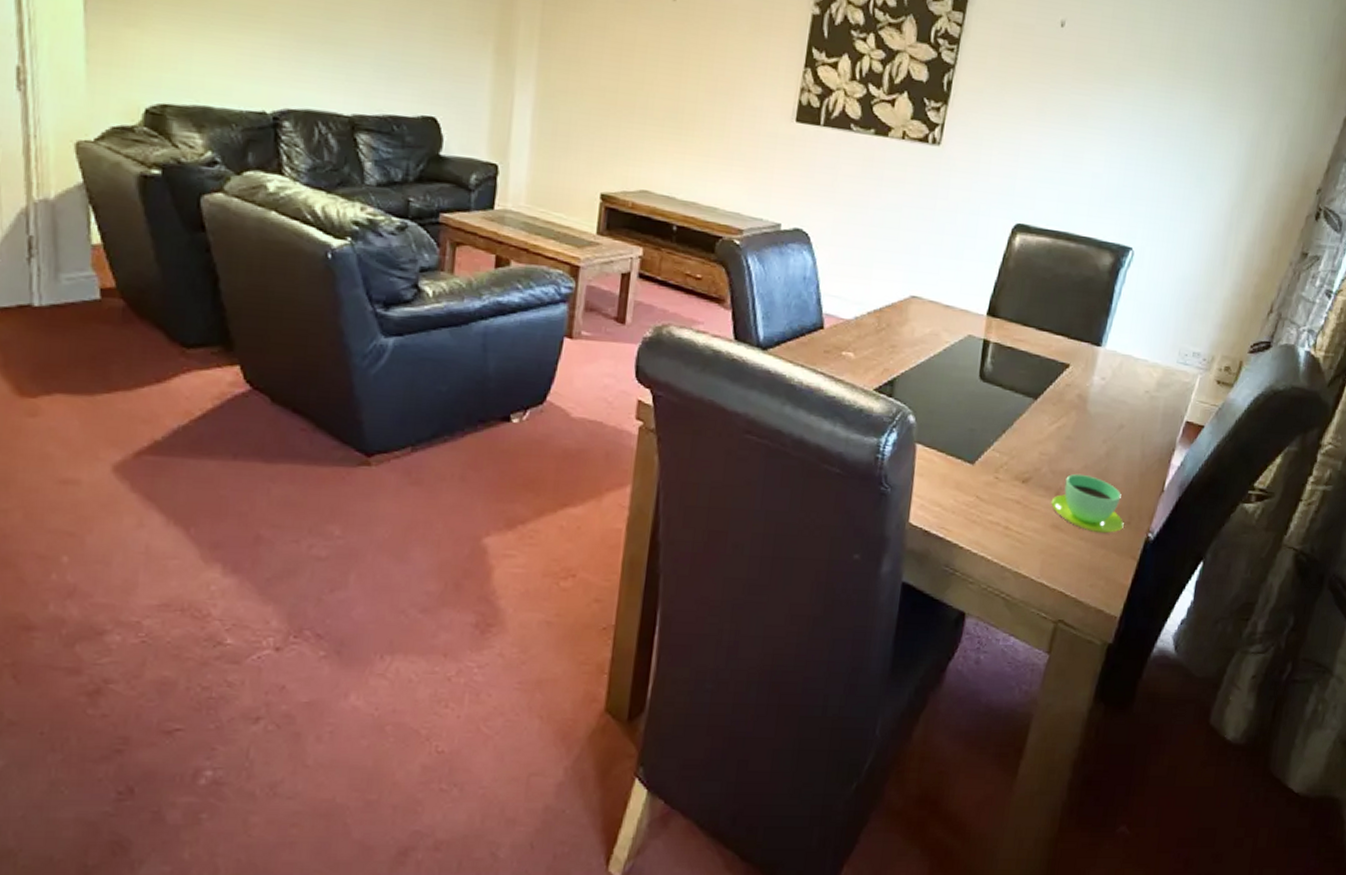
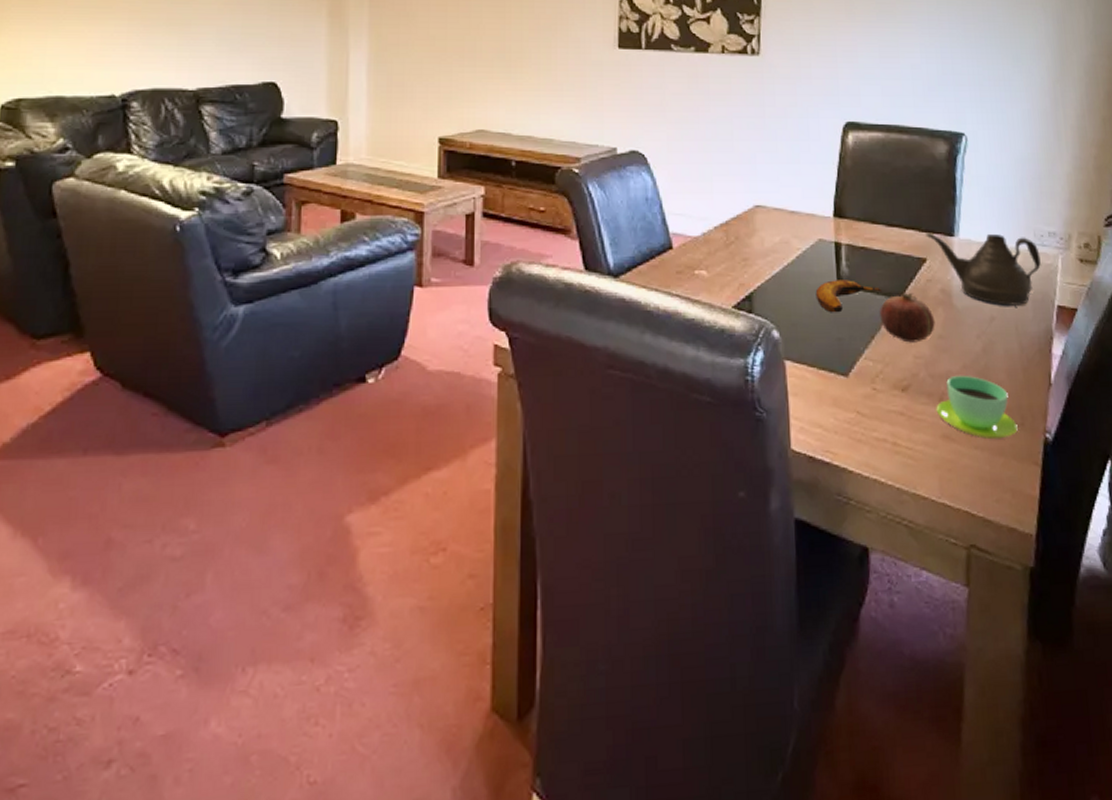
banana: none [956,375,1022,406] -> present [815,280,883,313]
fruit: none [1014,393,1067,441] -> present [880,292,935,343]
teapot: none [1073,340,1180,417] -> present [926,233,1041,306]

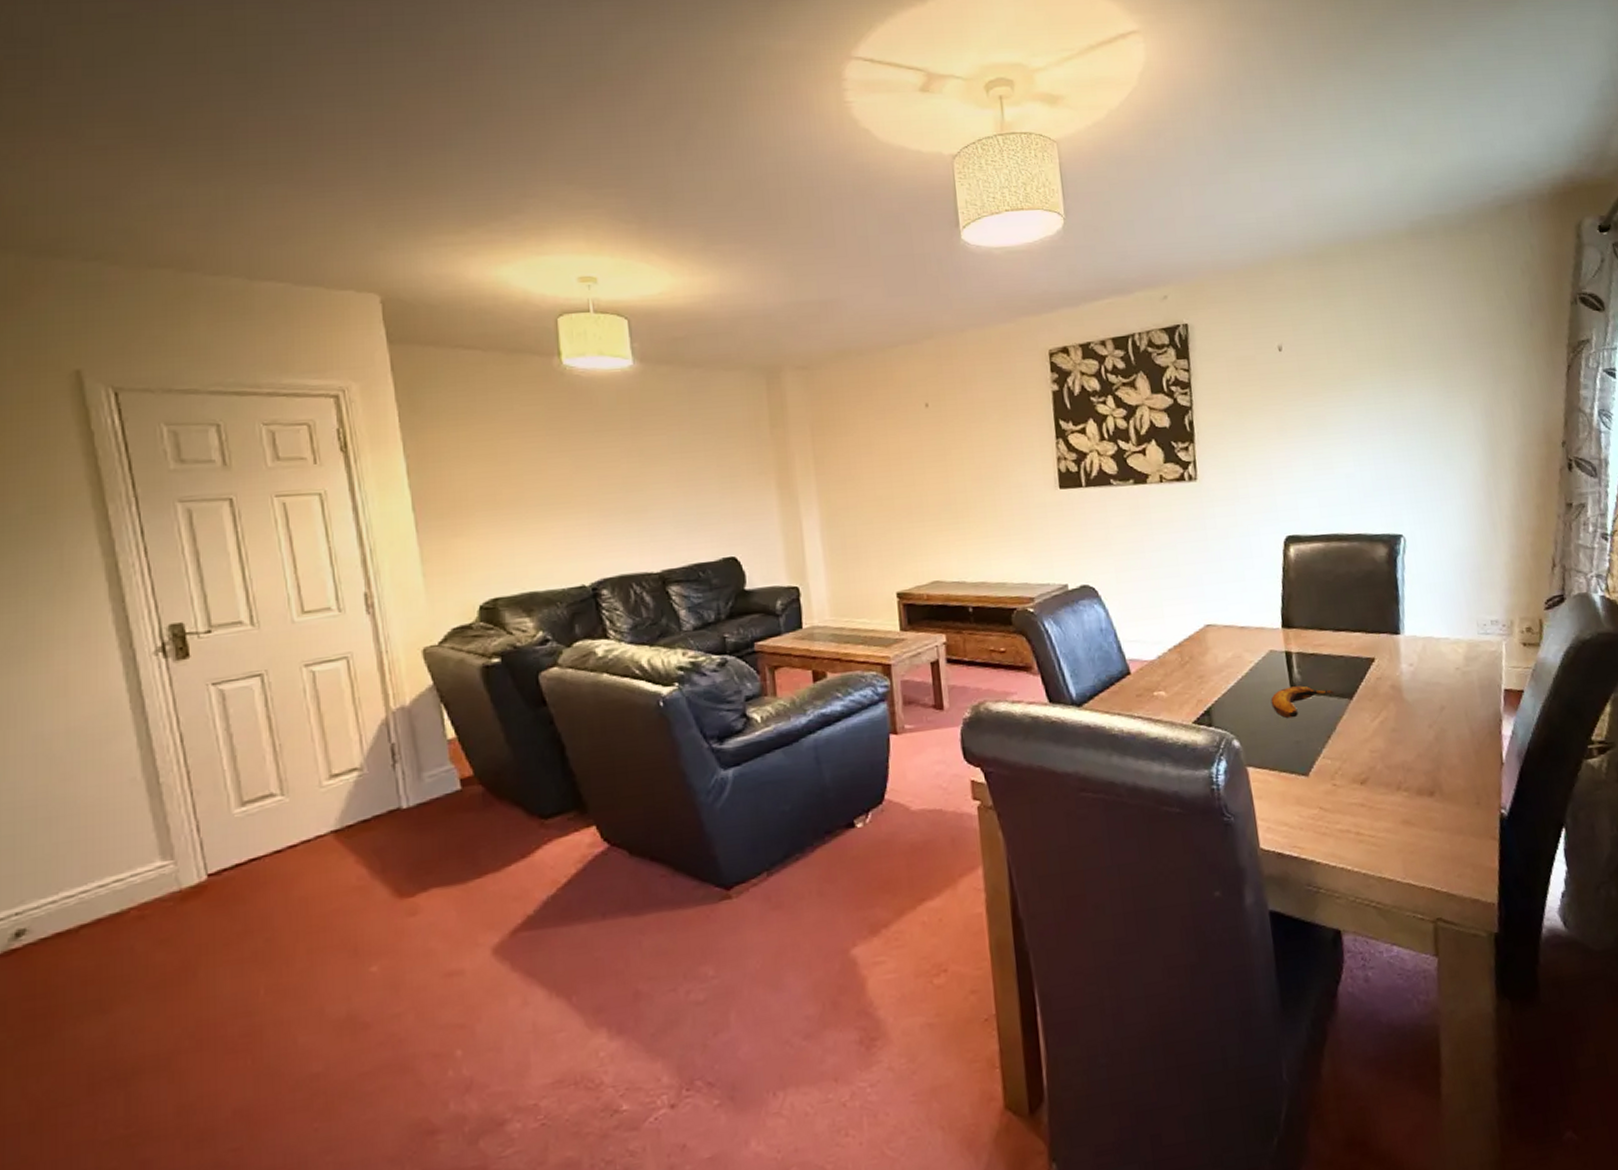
fruit: present [880,292,935,343] -> none [1333,692,1388,739]
teapot: present [926,233,1041,306] -> none [1372,627,1486,695]
cup: present [936,375,1018,440] -> none [1394,763,1474,821]

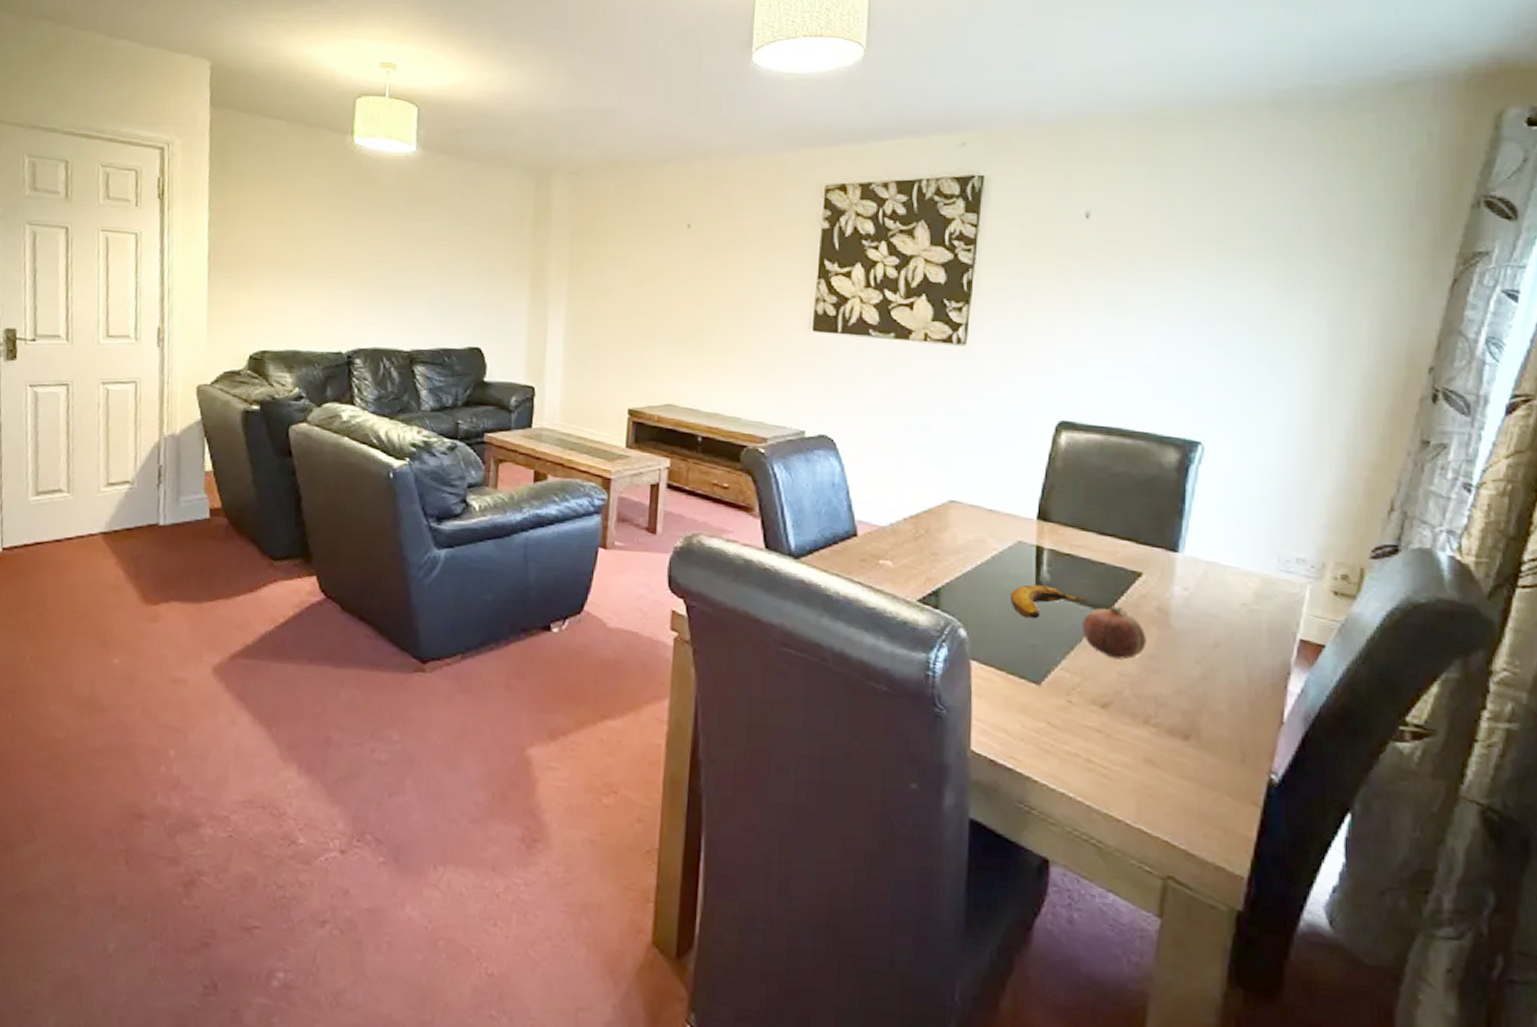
fruit: none [1333,692,1388,739] -> present [1082,605,1147,660]

